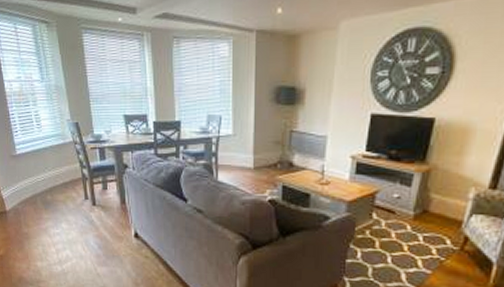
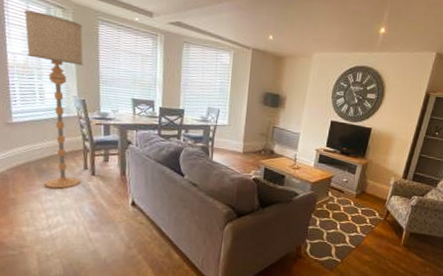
floor lamp: none [13,31,84,222] -> present [24,10,84,189]

